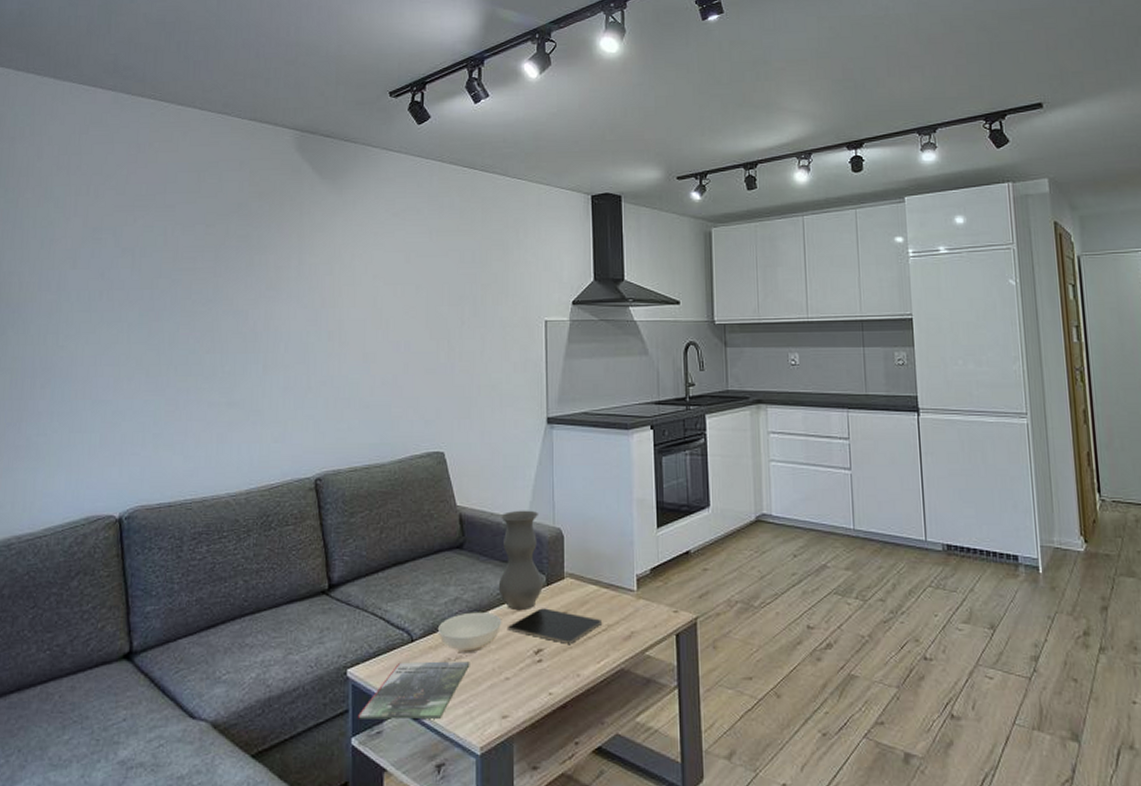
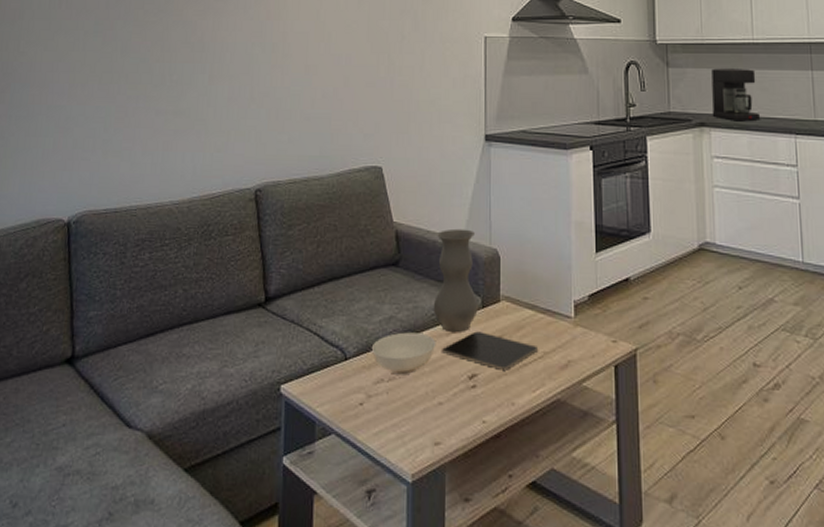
magazine: present [357,661,470,720] -> none [289,380,403,442]
coffee maker: none [768,347,814,398] -> present [711,68,760,122]

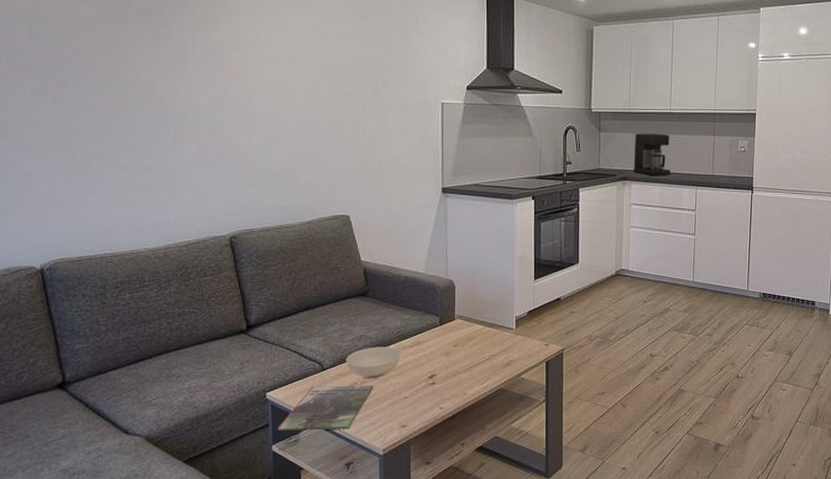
magazine: none [289,380,403,442] -> present [276,385,374,431]
vase: present [433,228,478,333] -> none [398,265,436,345]
tablet: present [442,331,539,370] -> none [406,343,486,370]

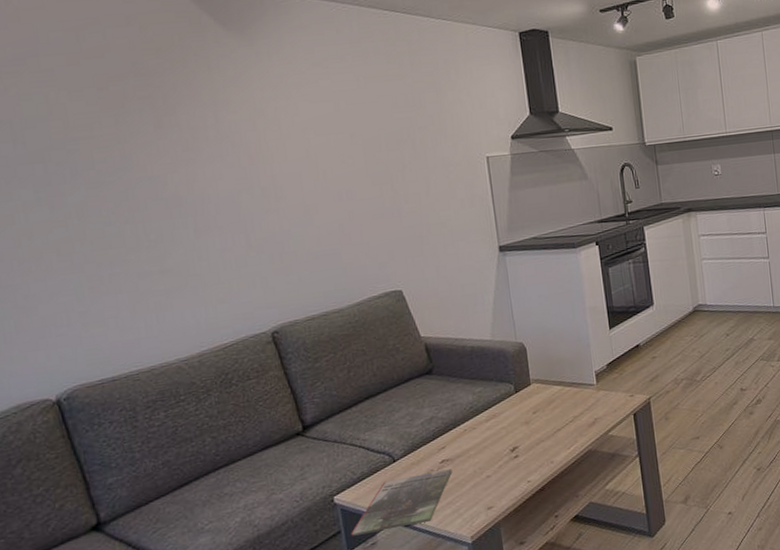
bowl: present [345,347,401,379] -> none [417,424,478,463]
coffee maker: present [633,133,670,176] -> none [694,158,735,204]

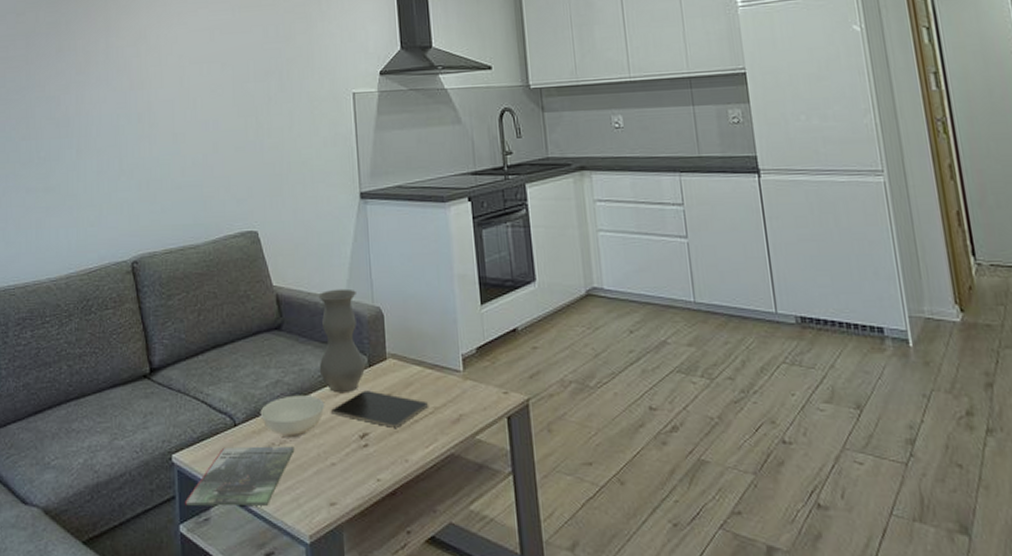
bowl: none [417,424,478,463] -> present [260,395,325,438]
vase: none [464,330,512,419] -> present [317,288,365,394]
tablet: none [483,412,569,439] -> present [331,390,429,428]

